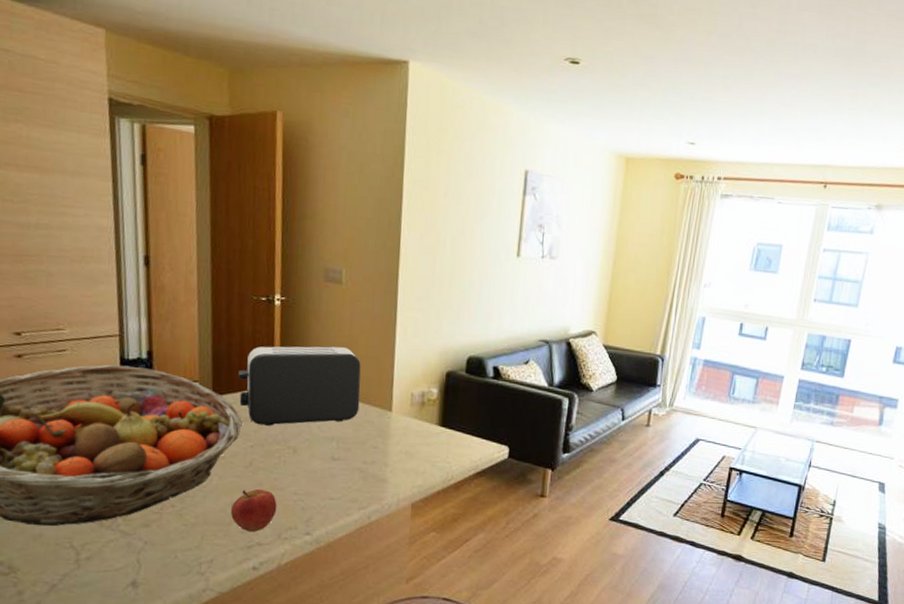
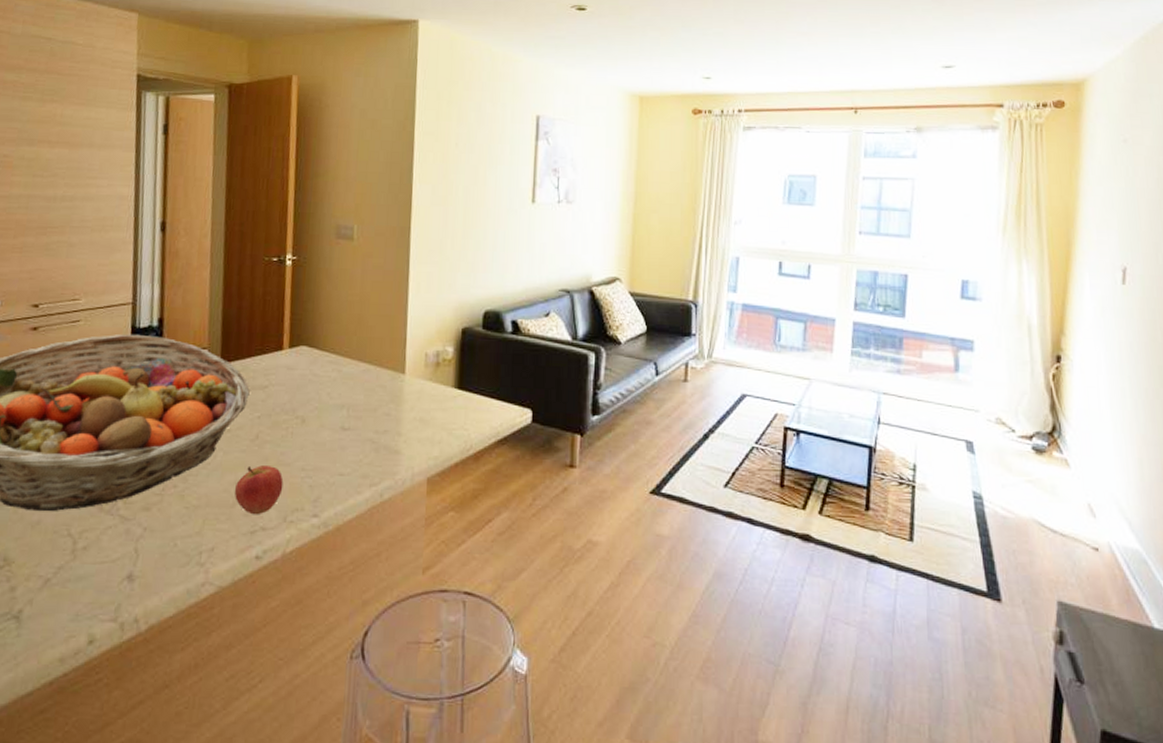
toaster: present [238,346,361,426] -> none [247,305,373,394]

